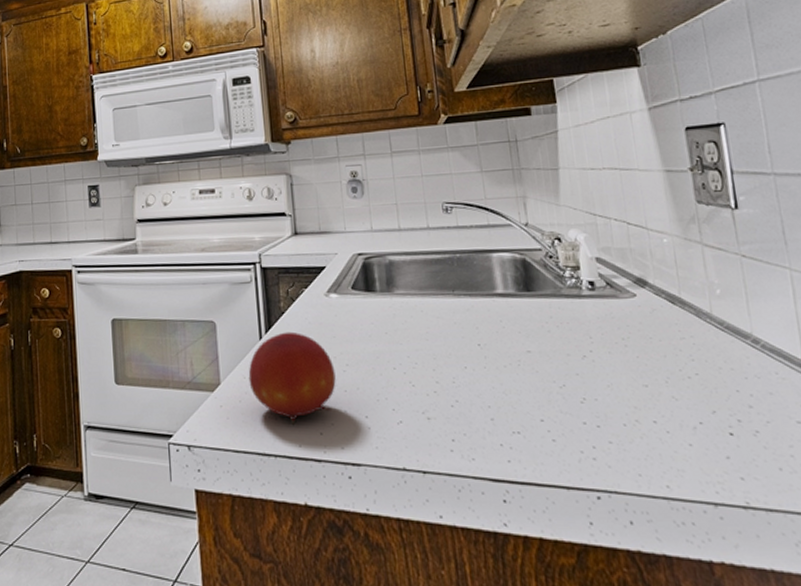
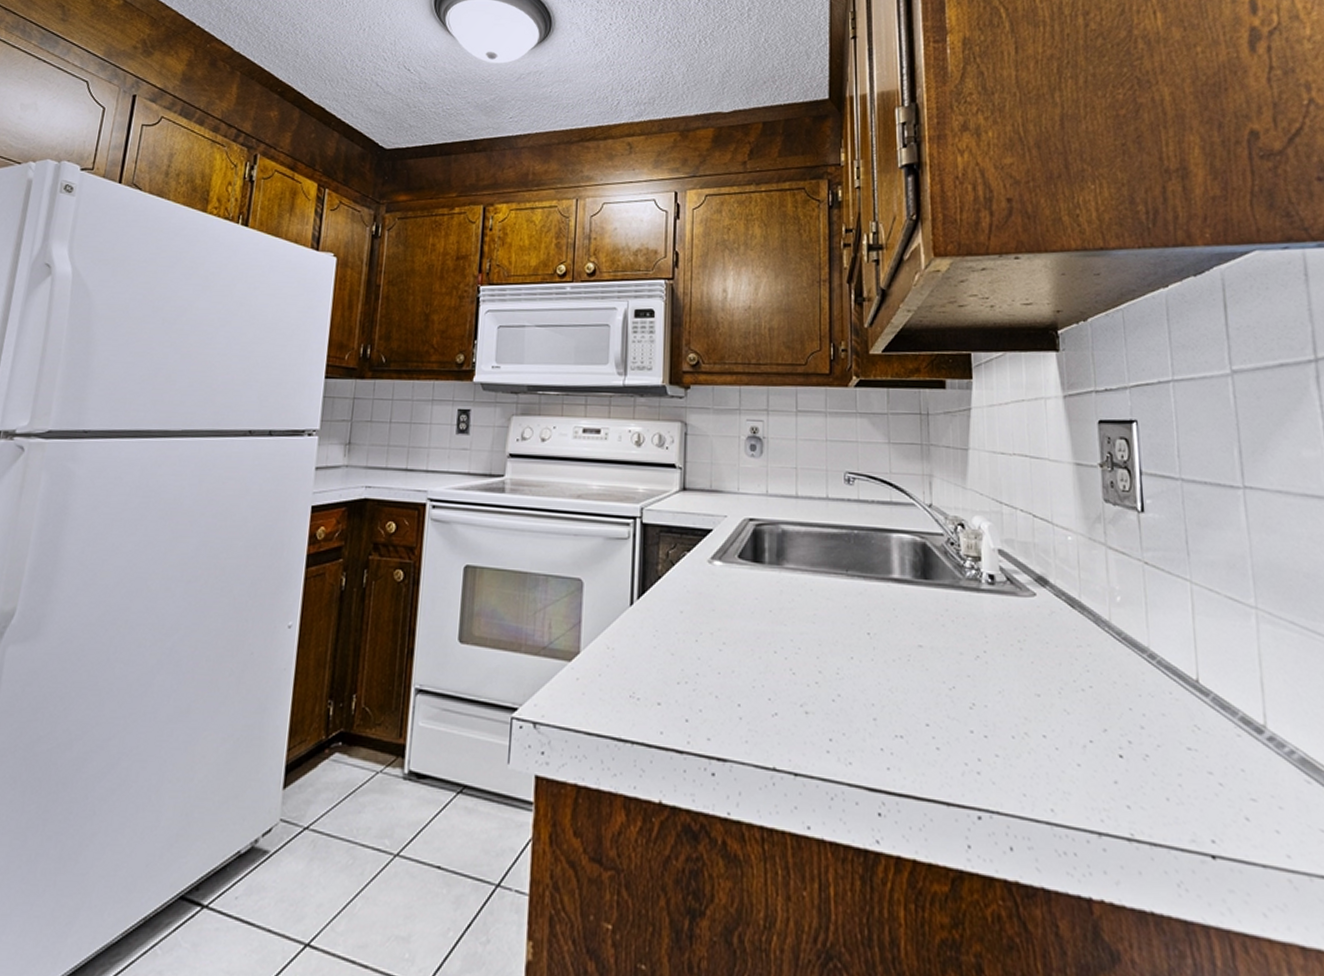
fruit: present [248,331,336,425] -> none [612,599,710,707]

